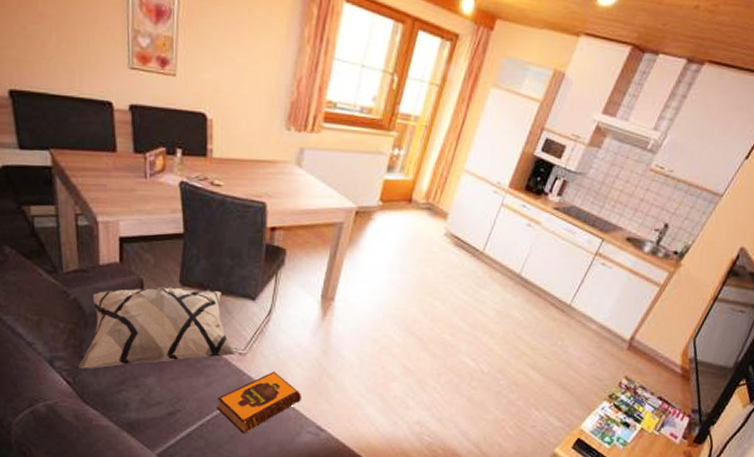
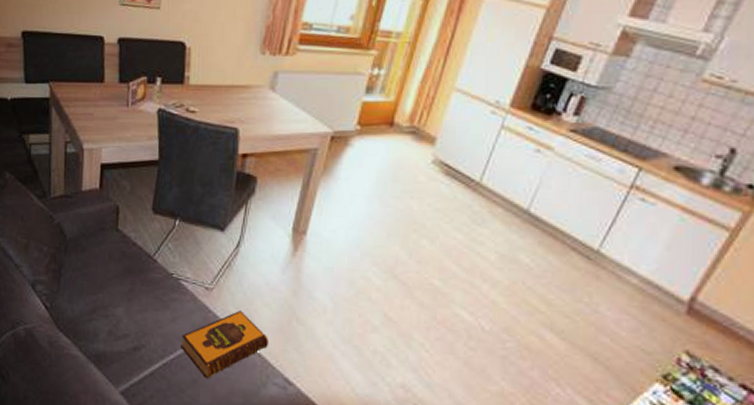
decorative pillow: present [79,287,237,369] -> none [57,214,204,295]

